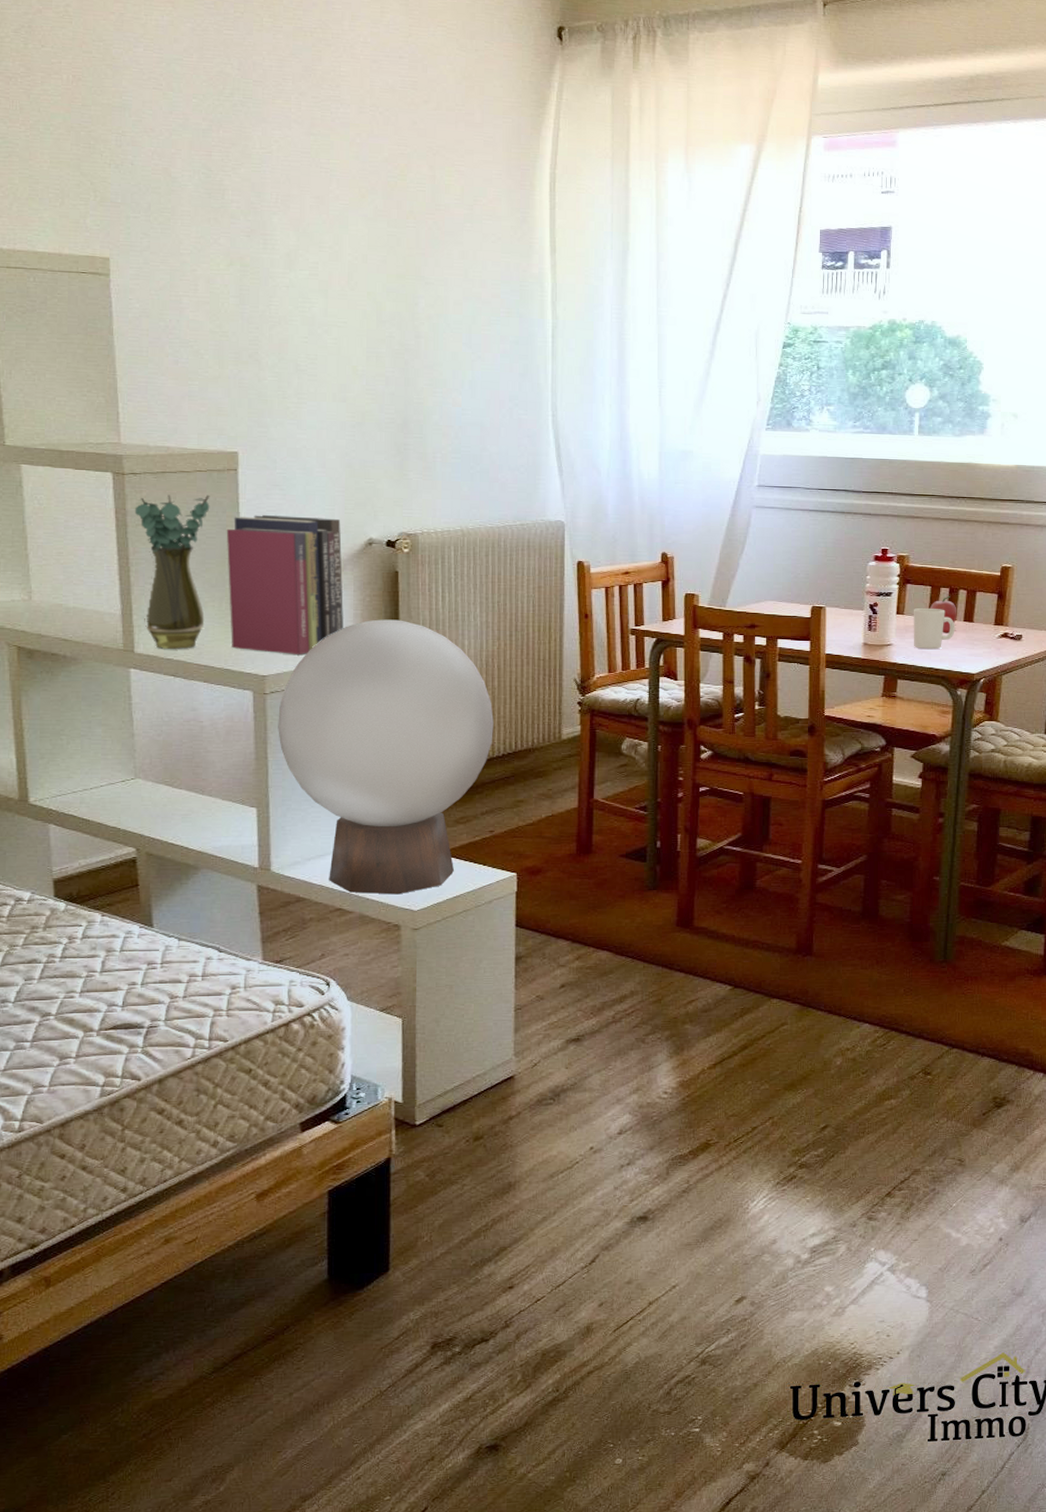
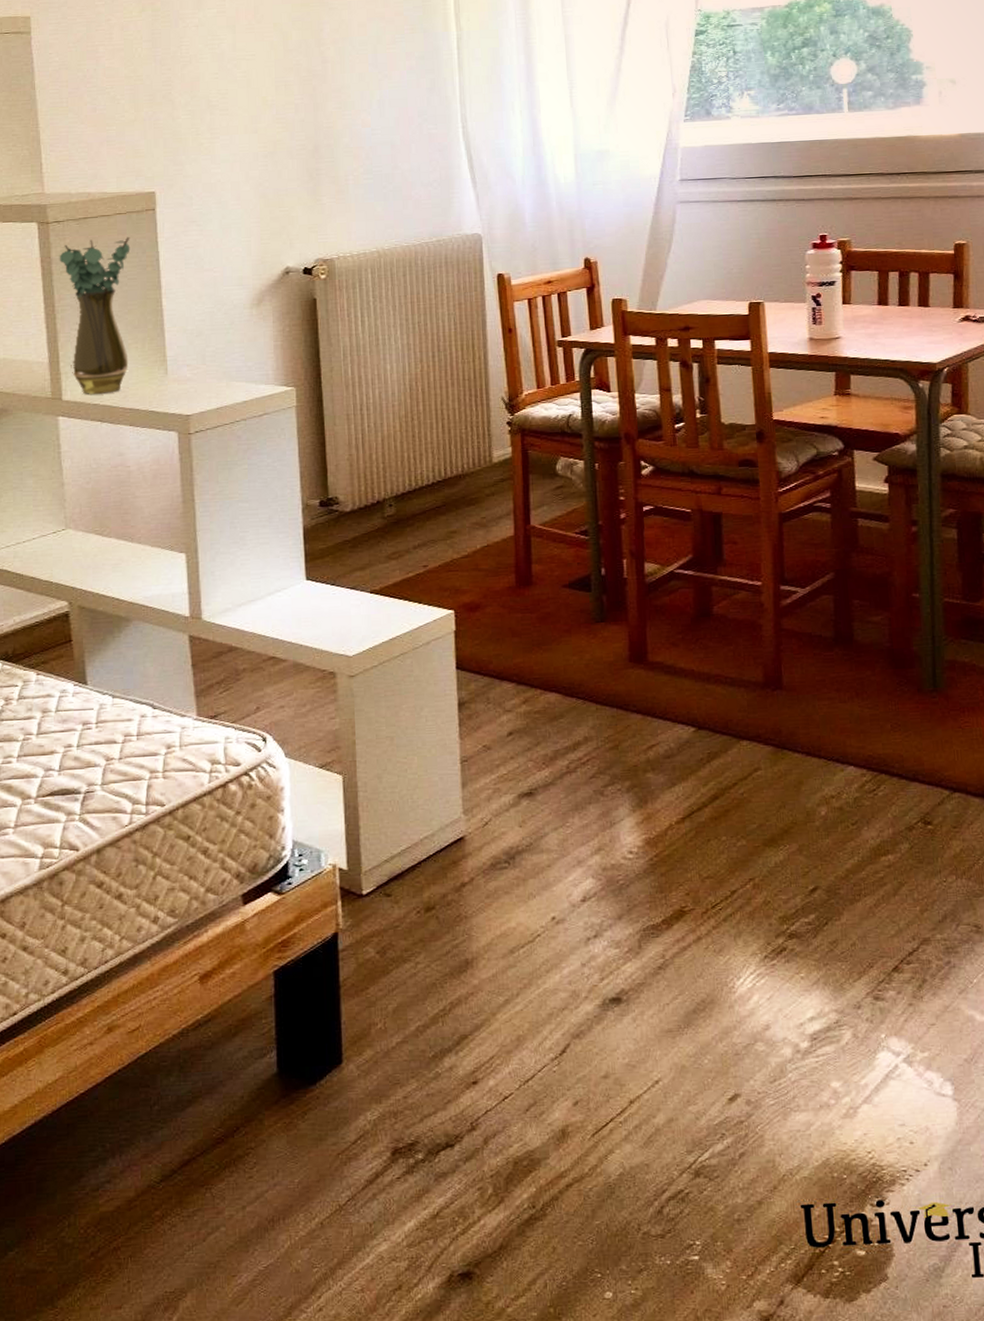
books: present [226,515,343,654] -> none [146,250,264,392]
table lamp: present [278,619,494,895] -> none [203,348,421,640]
mug: present [913,608,955,650] -> none [860,295,910,341]
fruit: present [930,596,957,633] -> none [879,280,911,321]

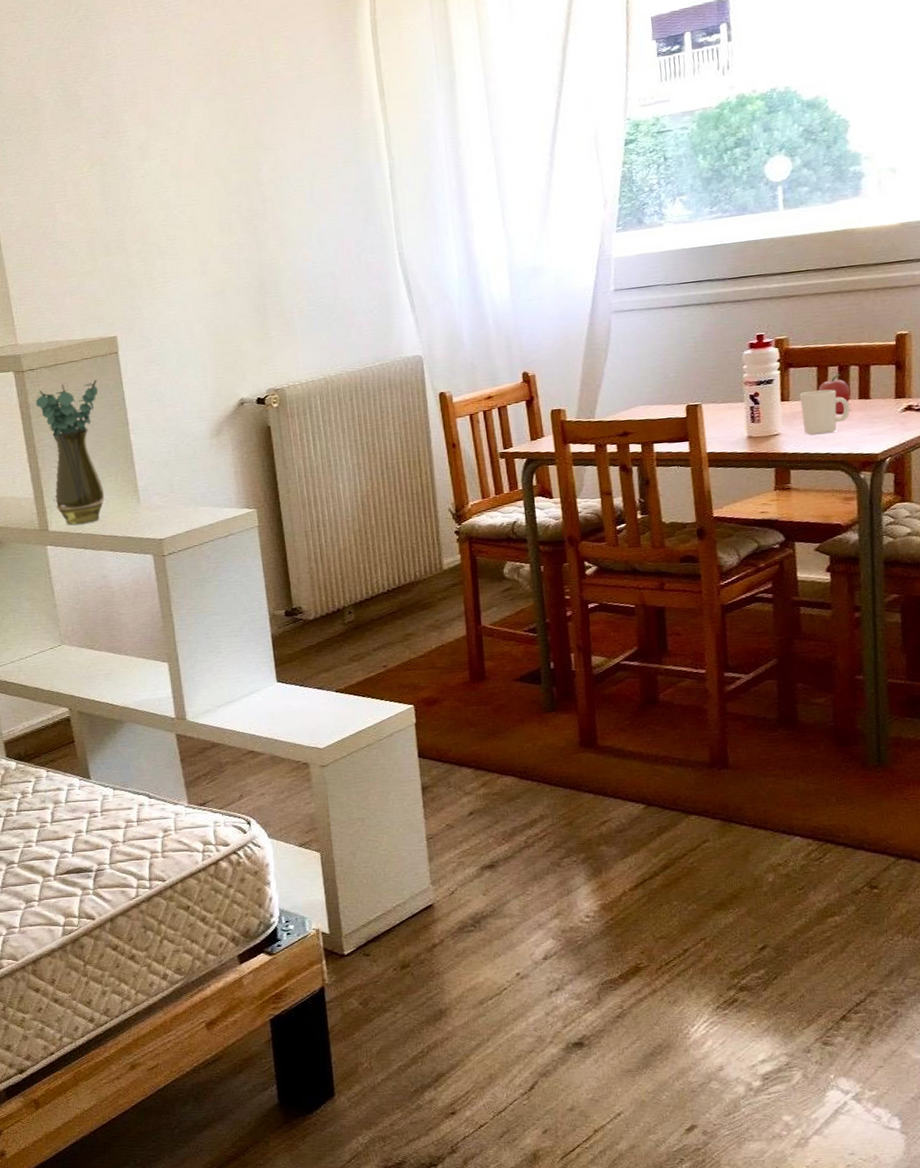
mug: none [860,295,910,341] -> present [799,389,850,435]
fruit: none [879,280,911,321] -> present [818,374,851,415]

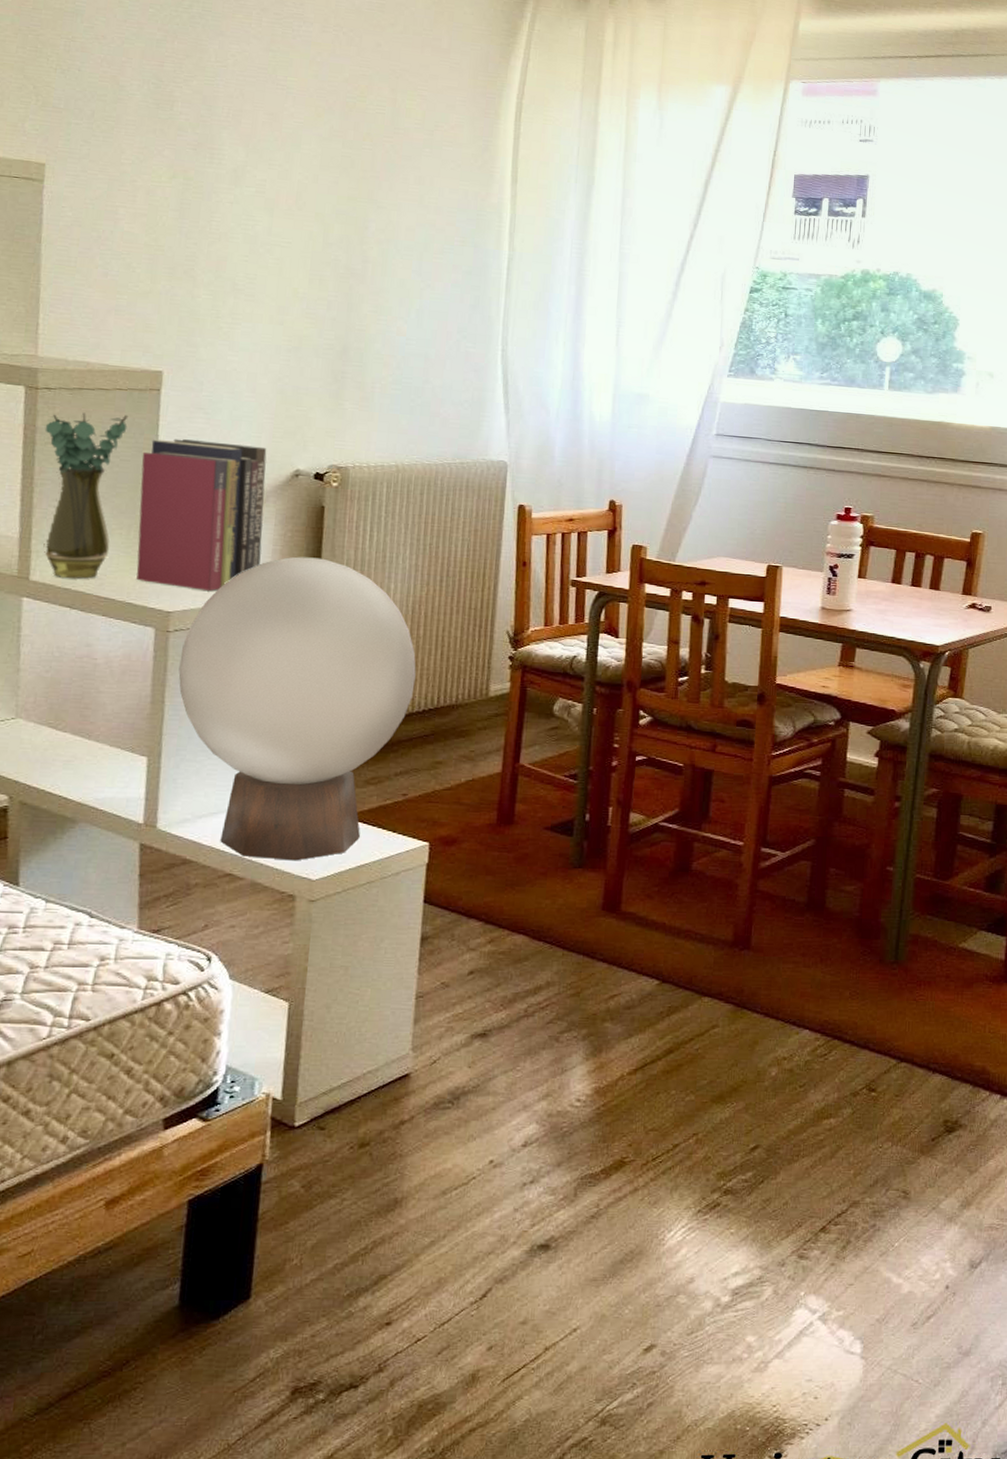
books: none [114,384,226,517] -> present [136,439,267,591]
table lamp: none [177,471,377,735] -> present [178,556,416,861]
mug: present [799,389,850,435] -> none [875,572,920,618]
fruit: present [818,374,851,415] -> none [894,561,923,601]

